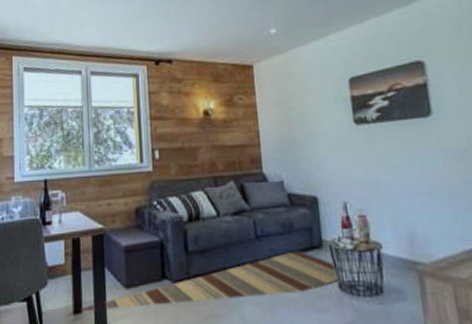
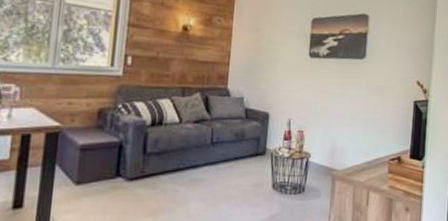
rug: present [80,251,341,311] -> none [21,156,275,206]

